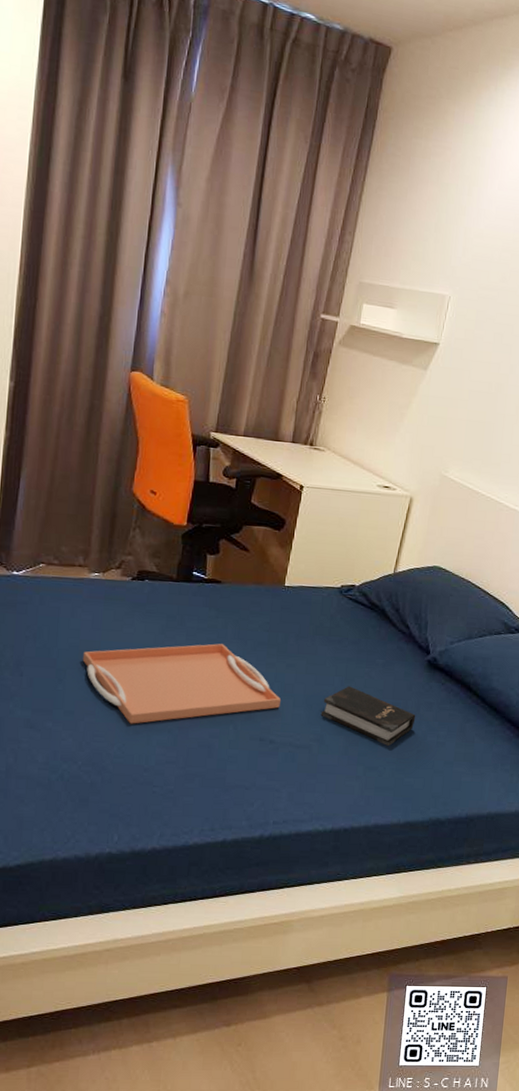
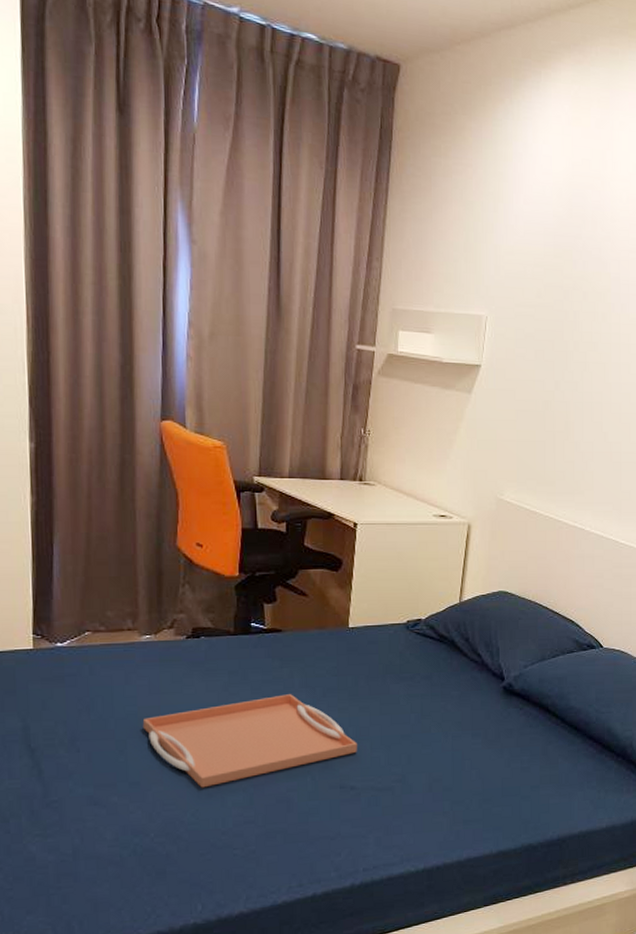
hardback book: present [320,686,416,747] -> none [400,722,497,779]

